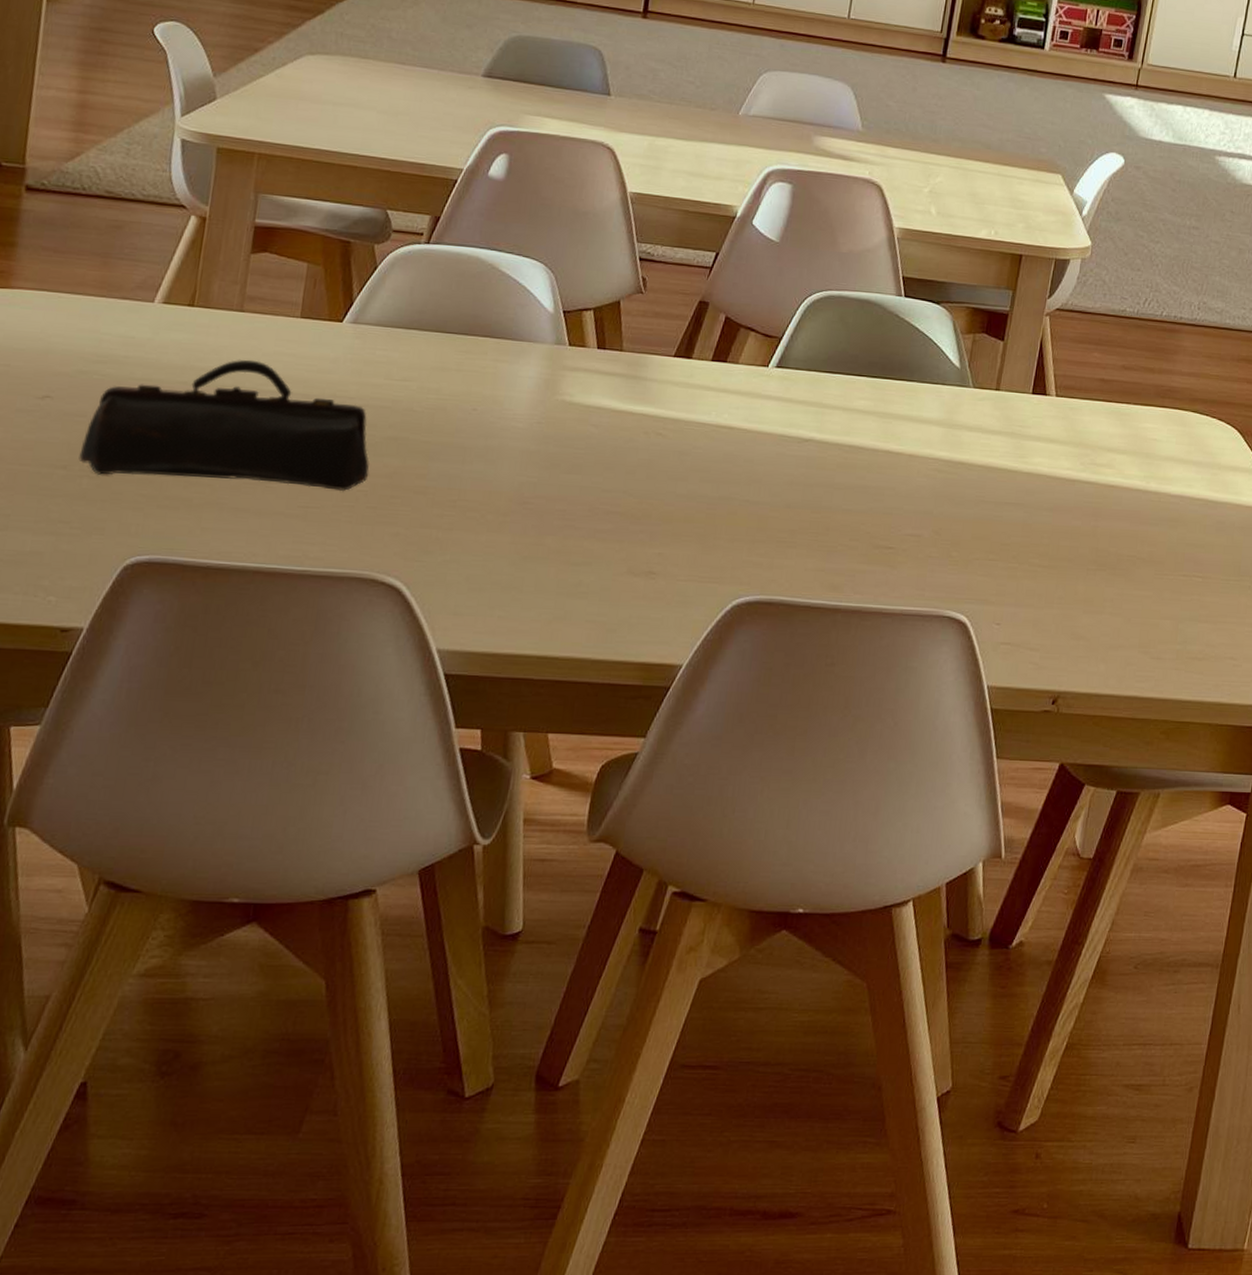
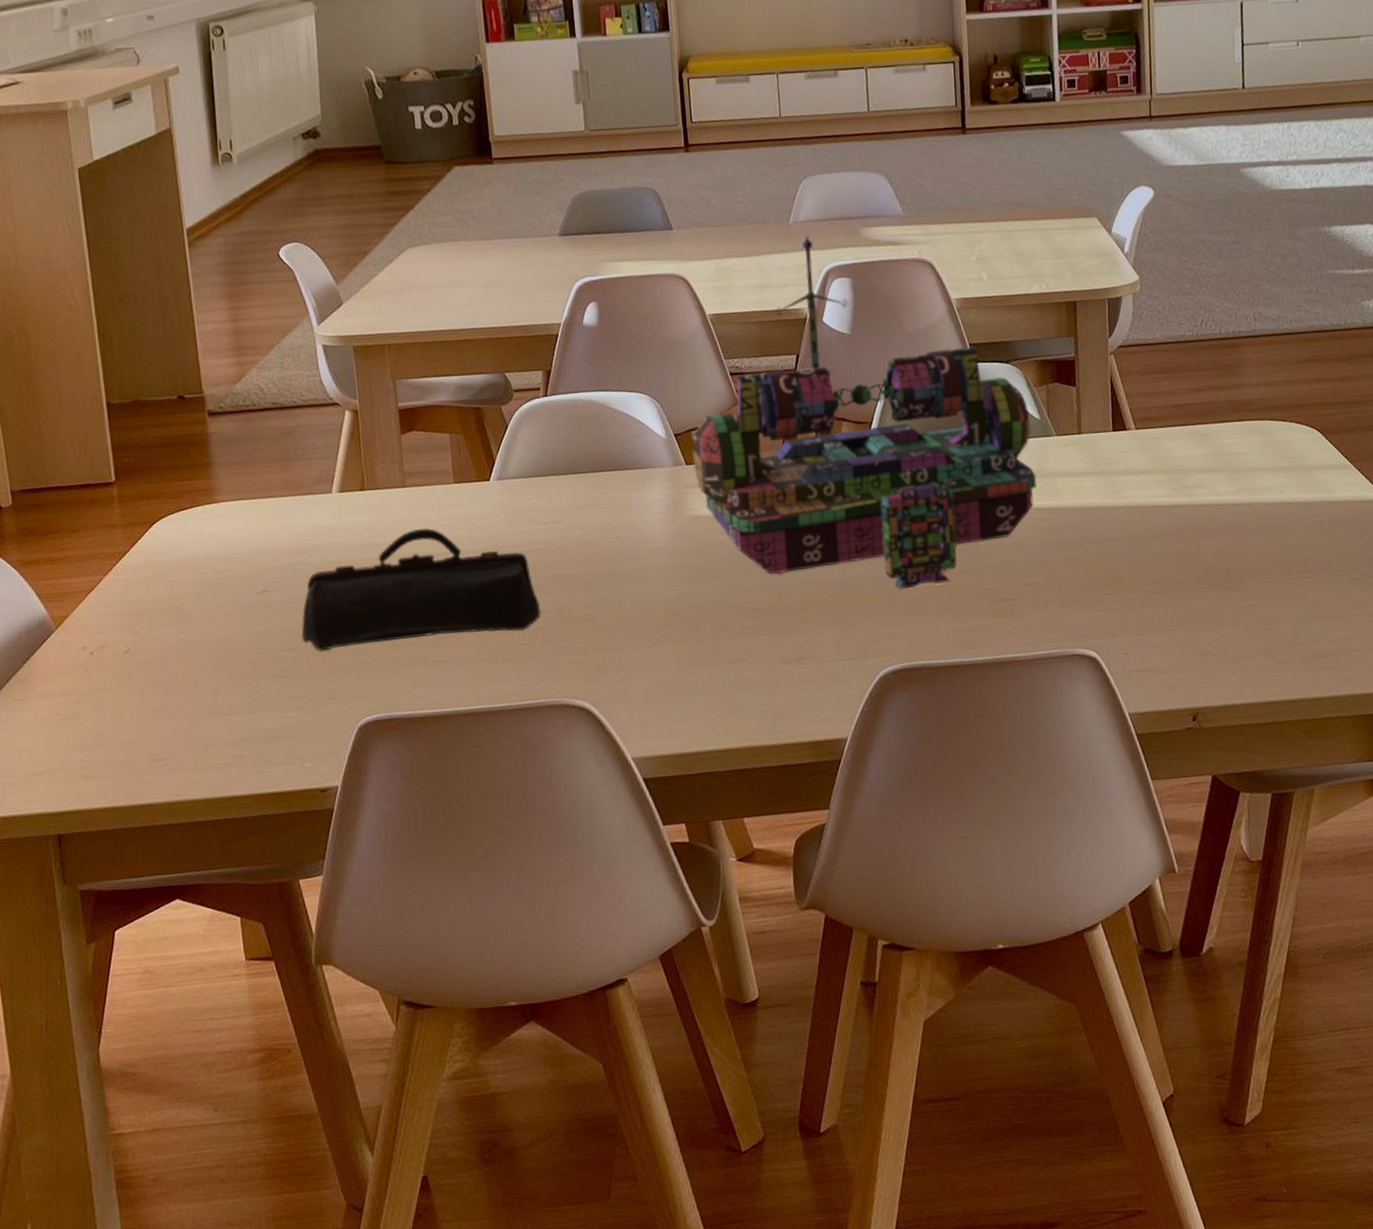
board game: none [577,132,951,519] -> present [692,236,1037,590]

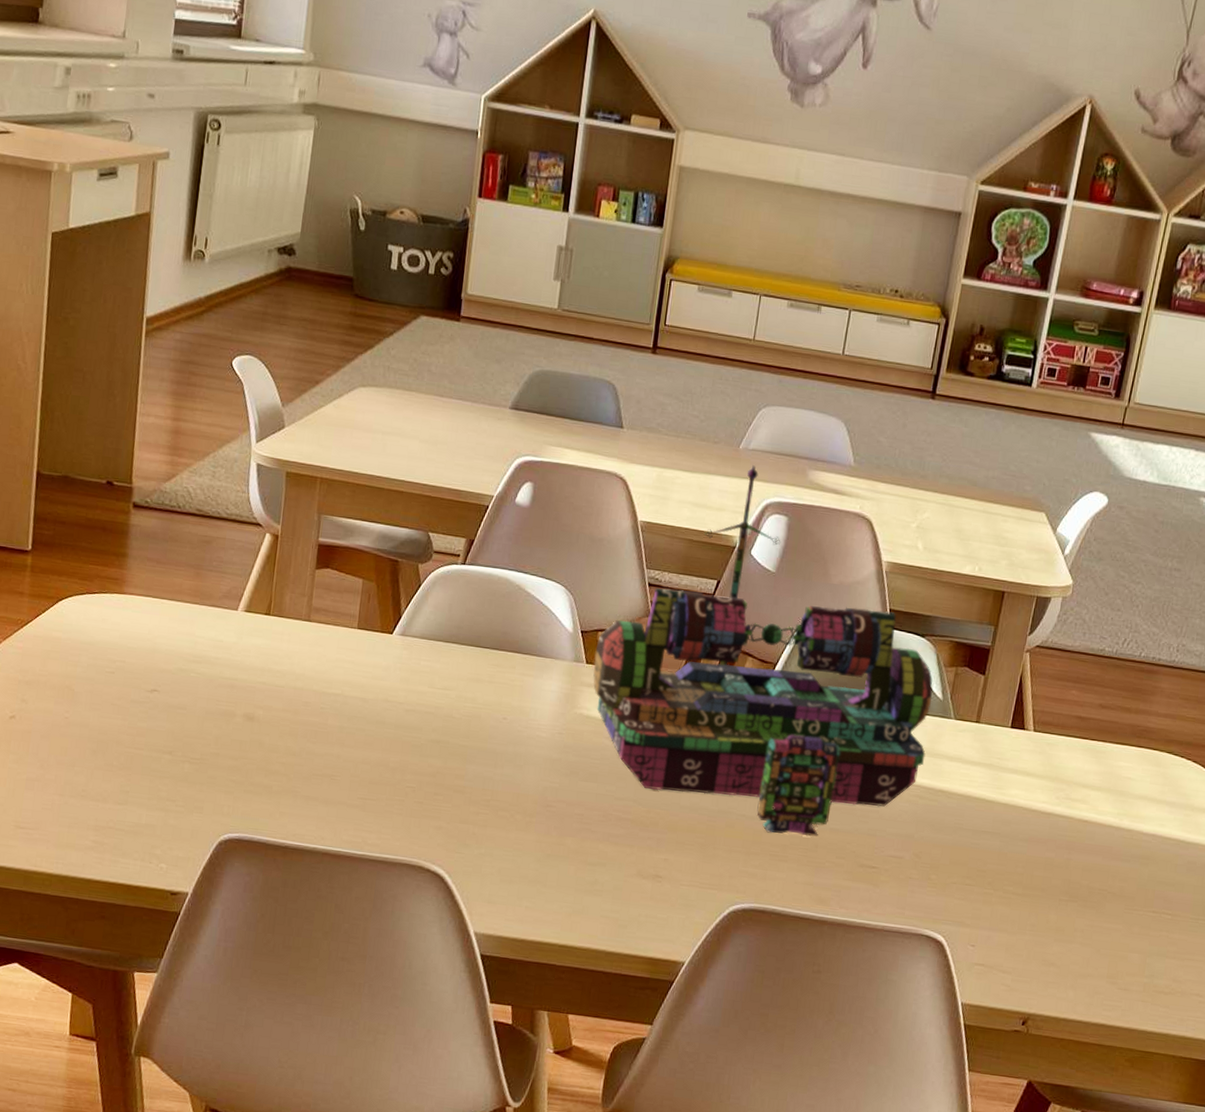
pencil case: present [301,527,541,652] -> none [181,664,416,786]

